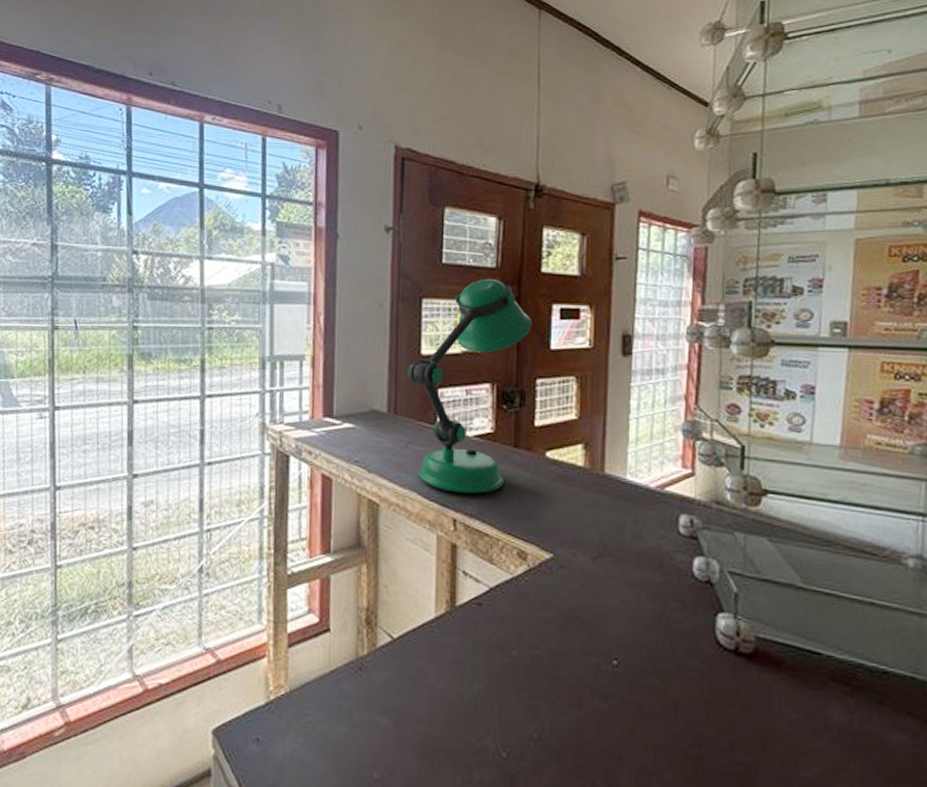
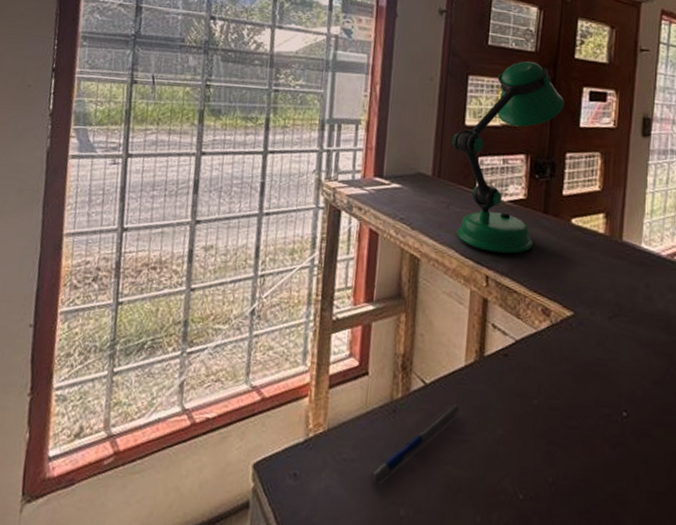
pen: none [337,659,435,747] -> present [369,404,463,485]

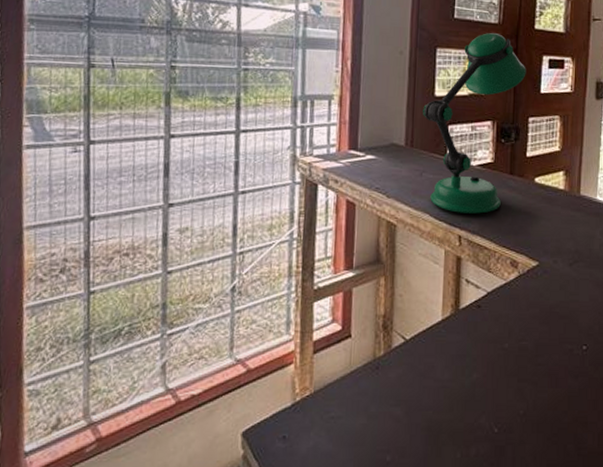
pen: present [369,404,463,485] -> none [355,356,441,436]

